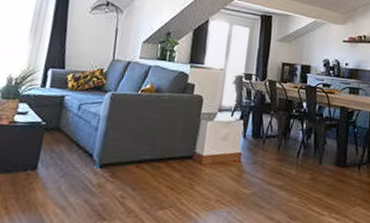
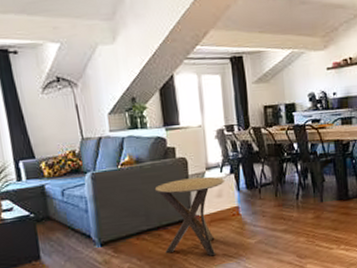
side table: none [161,115,233,200] -> present [154,176,224,257]

